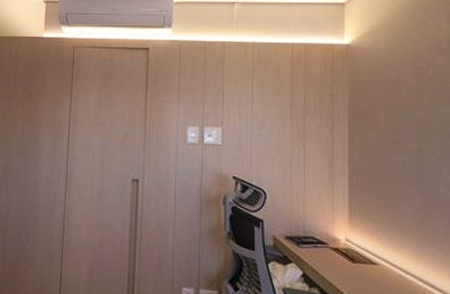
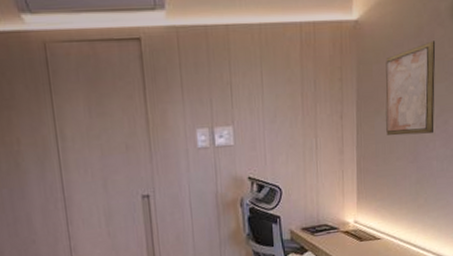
wall art: none [380,67,440,157] -> present [385,41,436,136]

